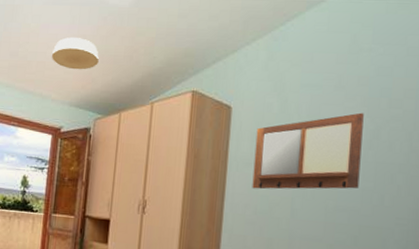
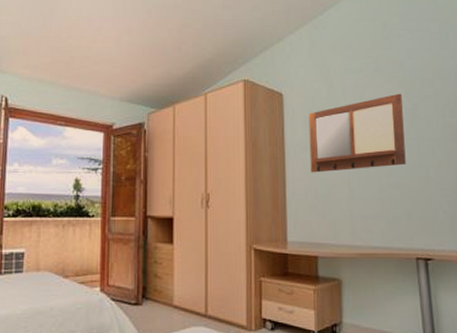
ceiling light: present [51,37,99,70] -> none [96,31,147,64]

